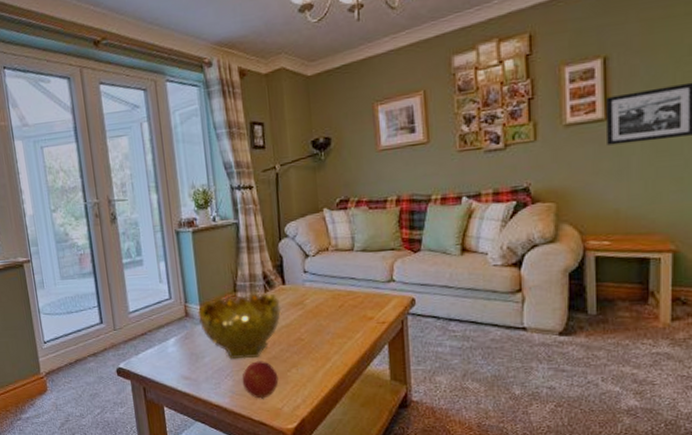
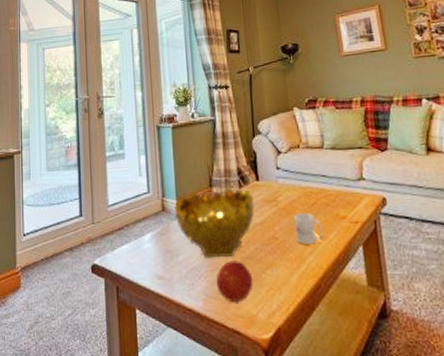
mug: none [321,314,350,344] -> present [294,212,324,244]

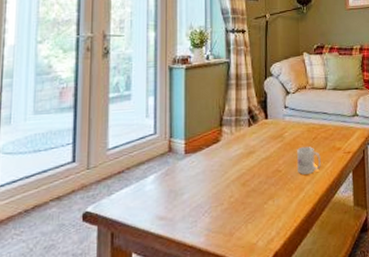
decorative bowl: present [174,187,255,258] -> none [181,125,262,195]
fruit: present [216,261,253,305] -> none [220,194,255,236]

